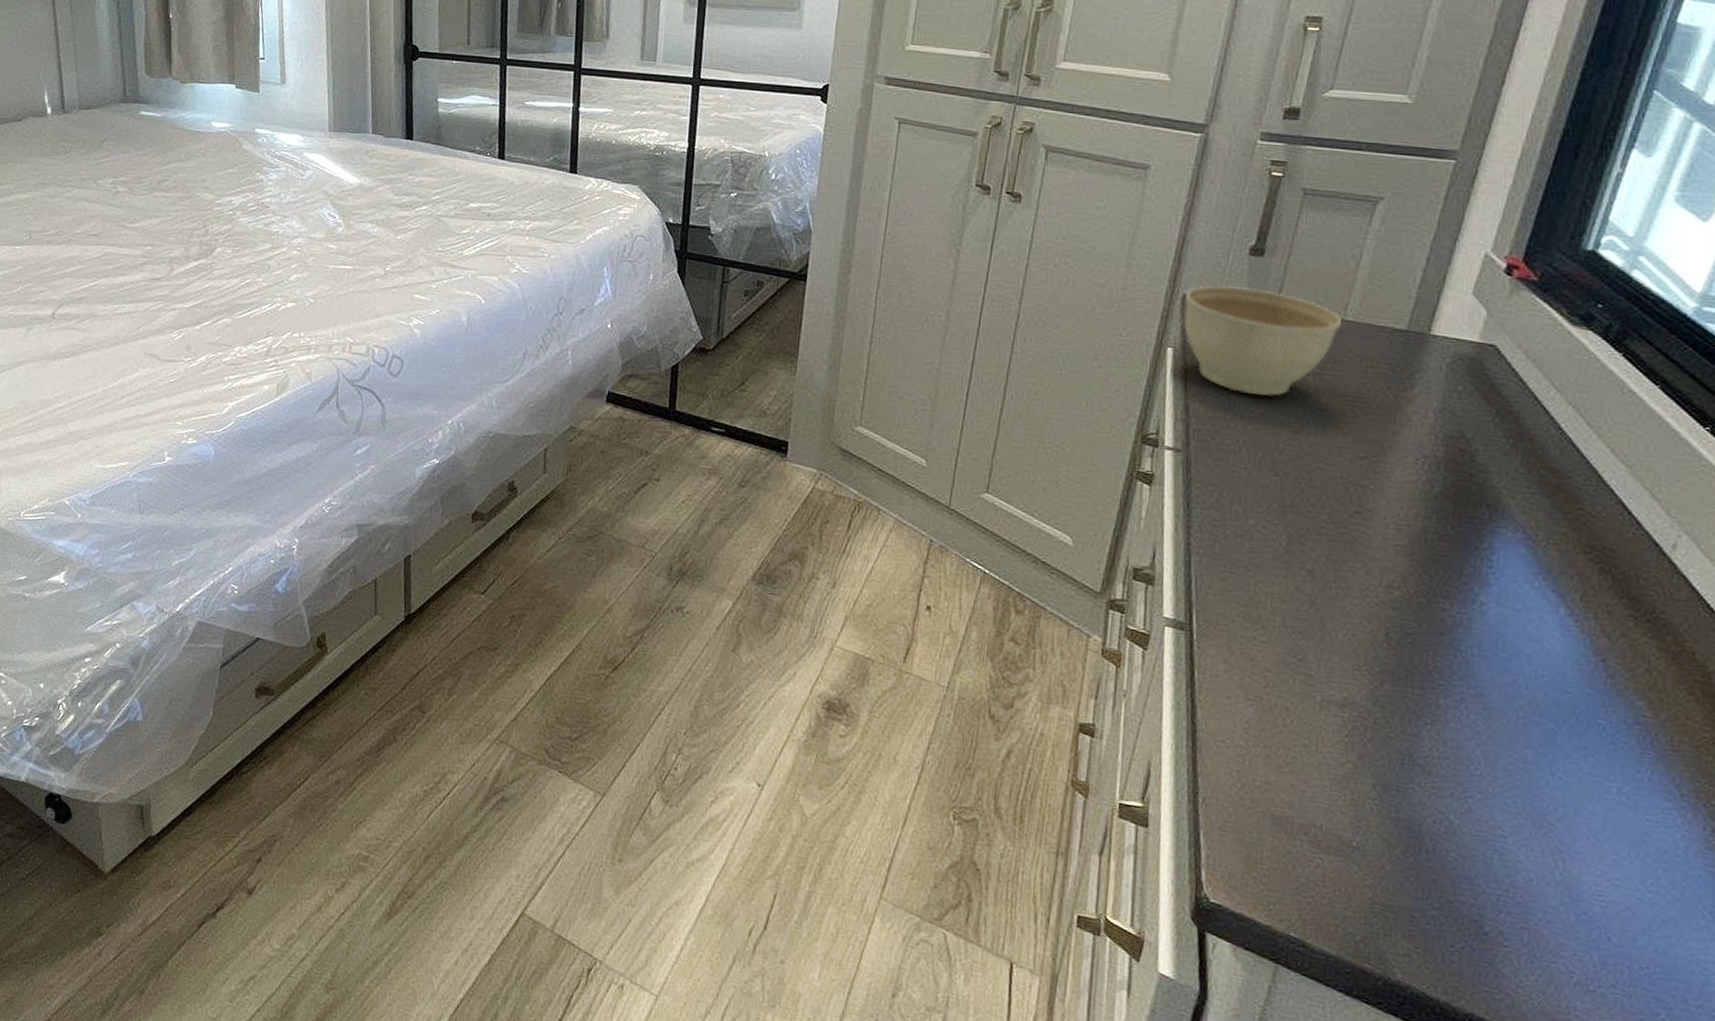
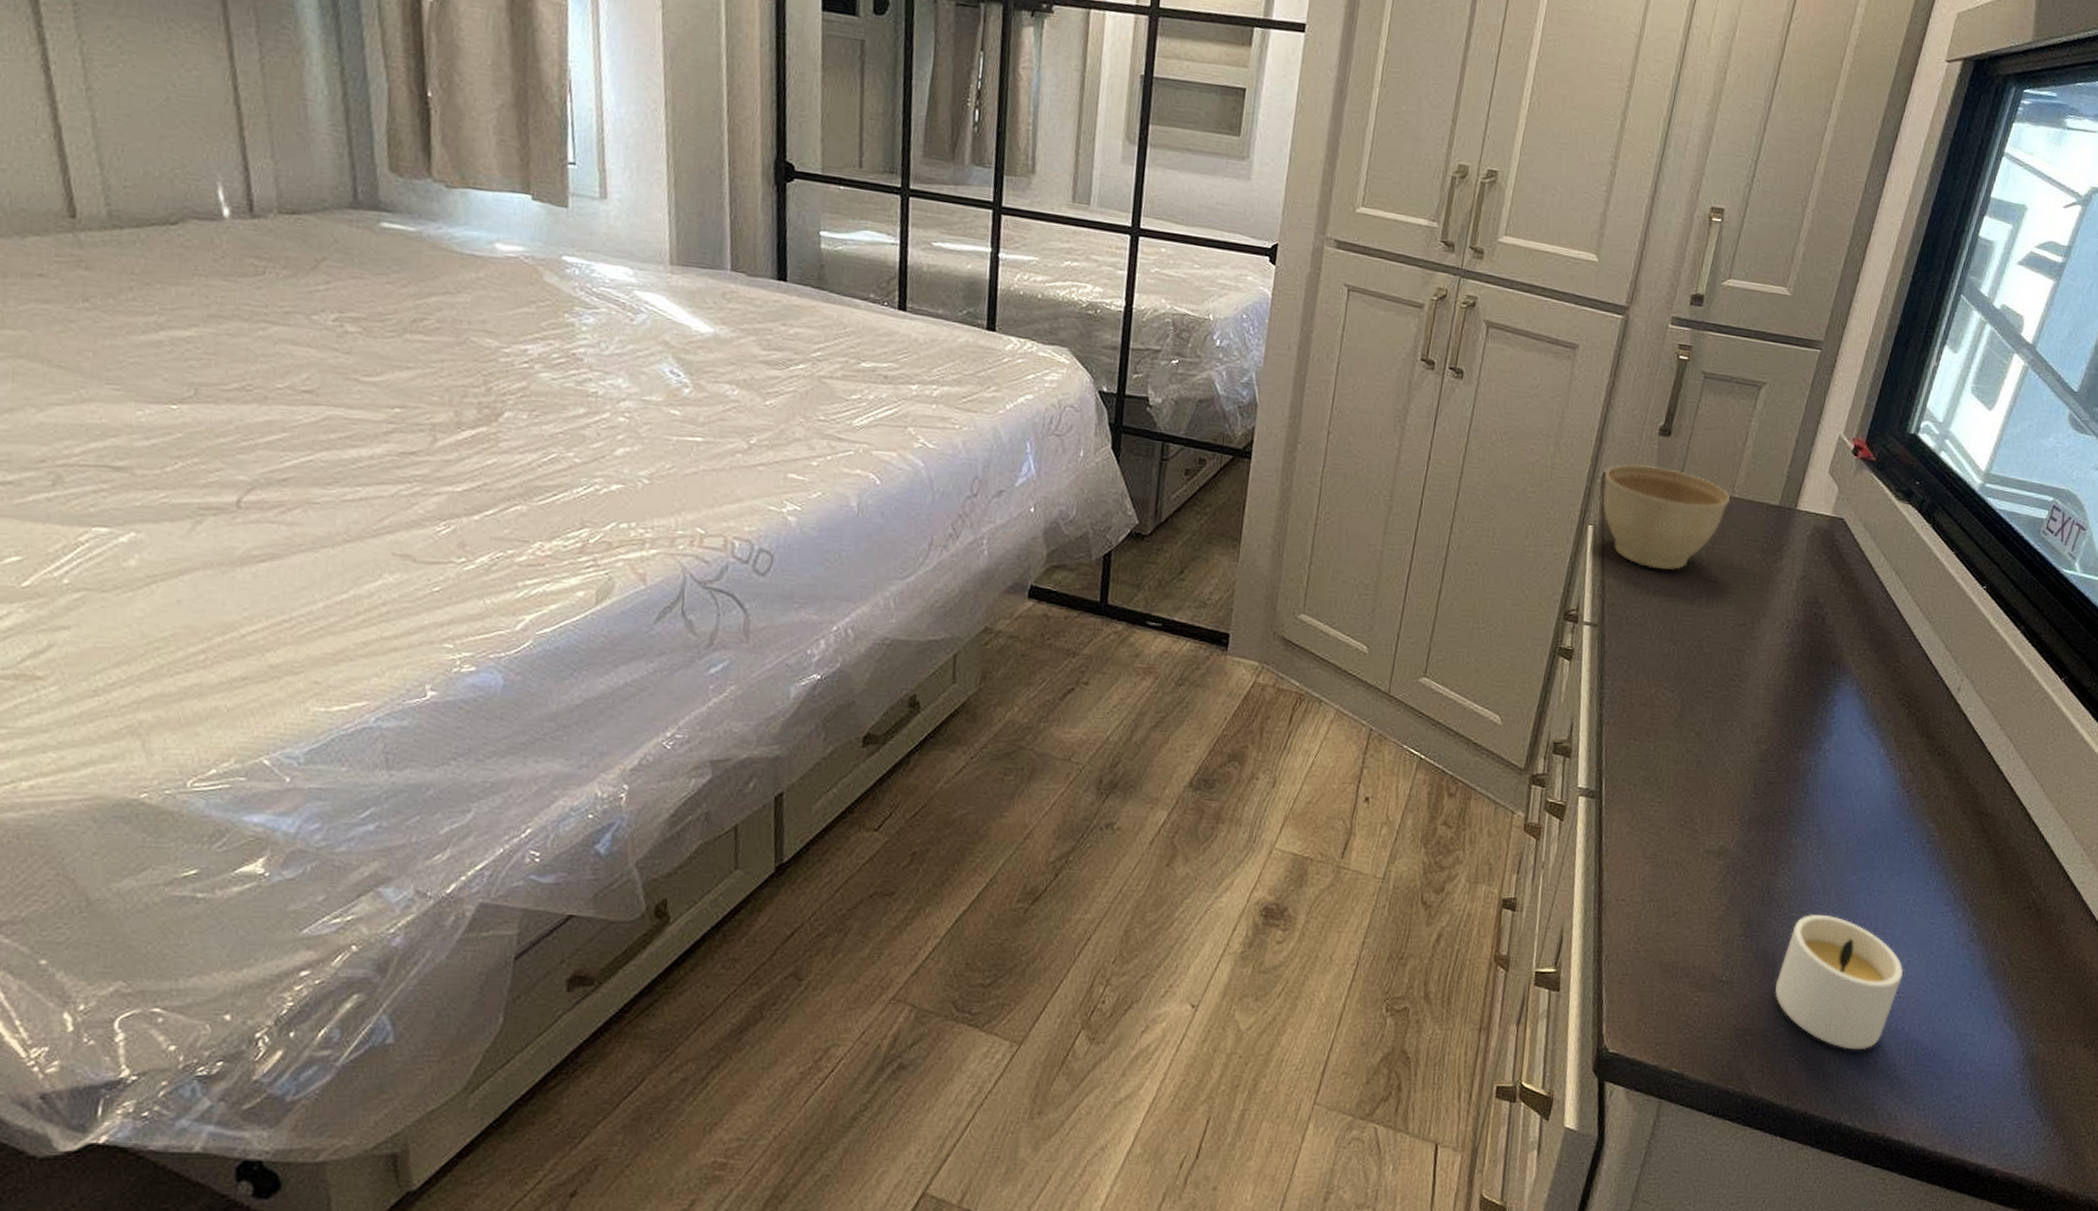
candle: none [1423,786,1608,955] -> present [1775,913,1904,1050]

